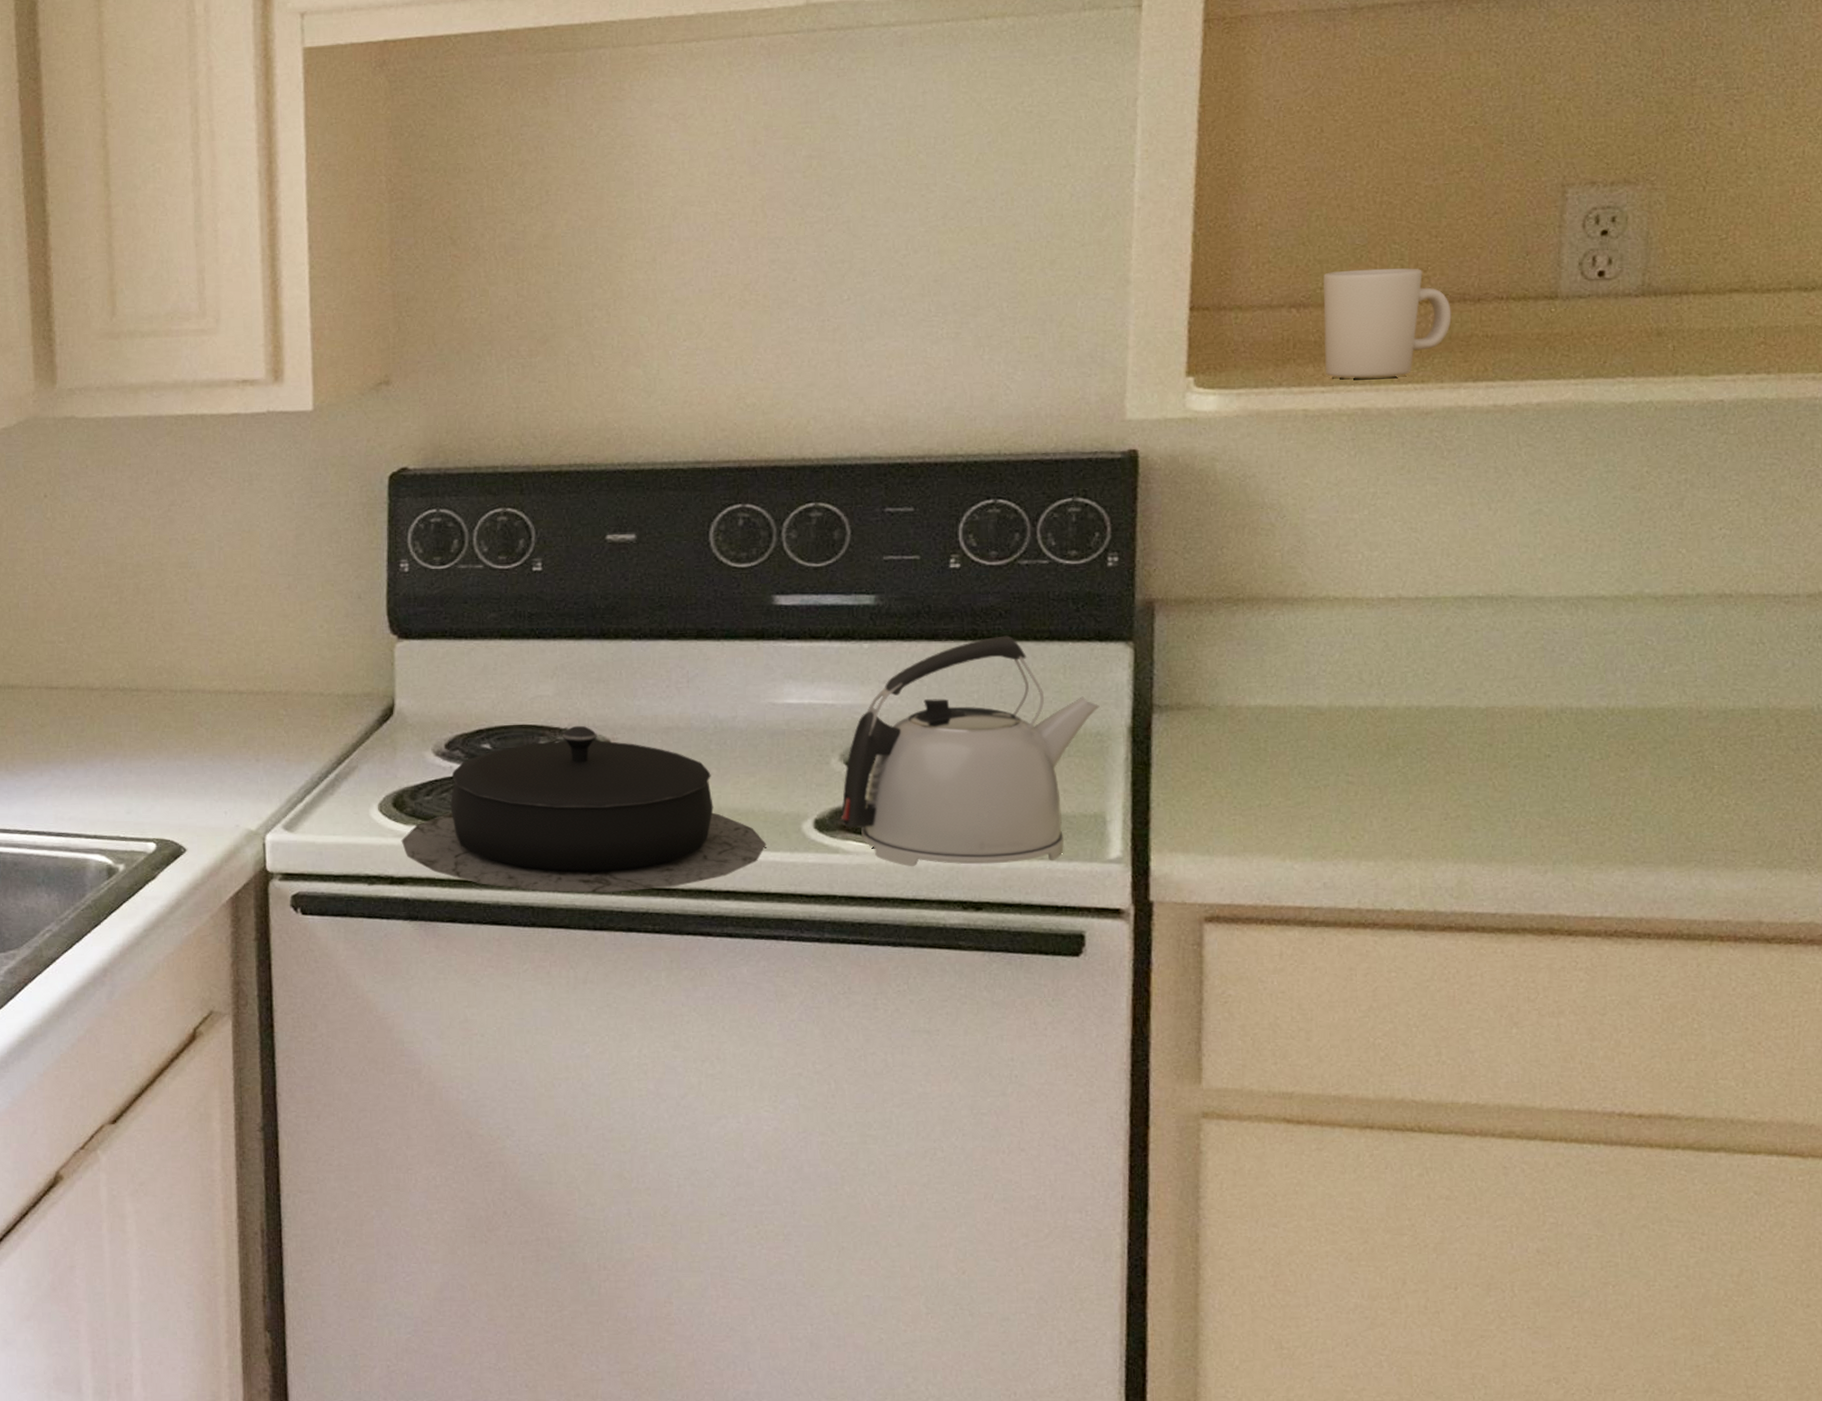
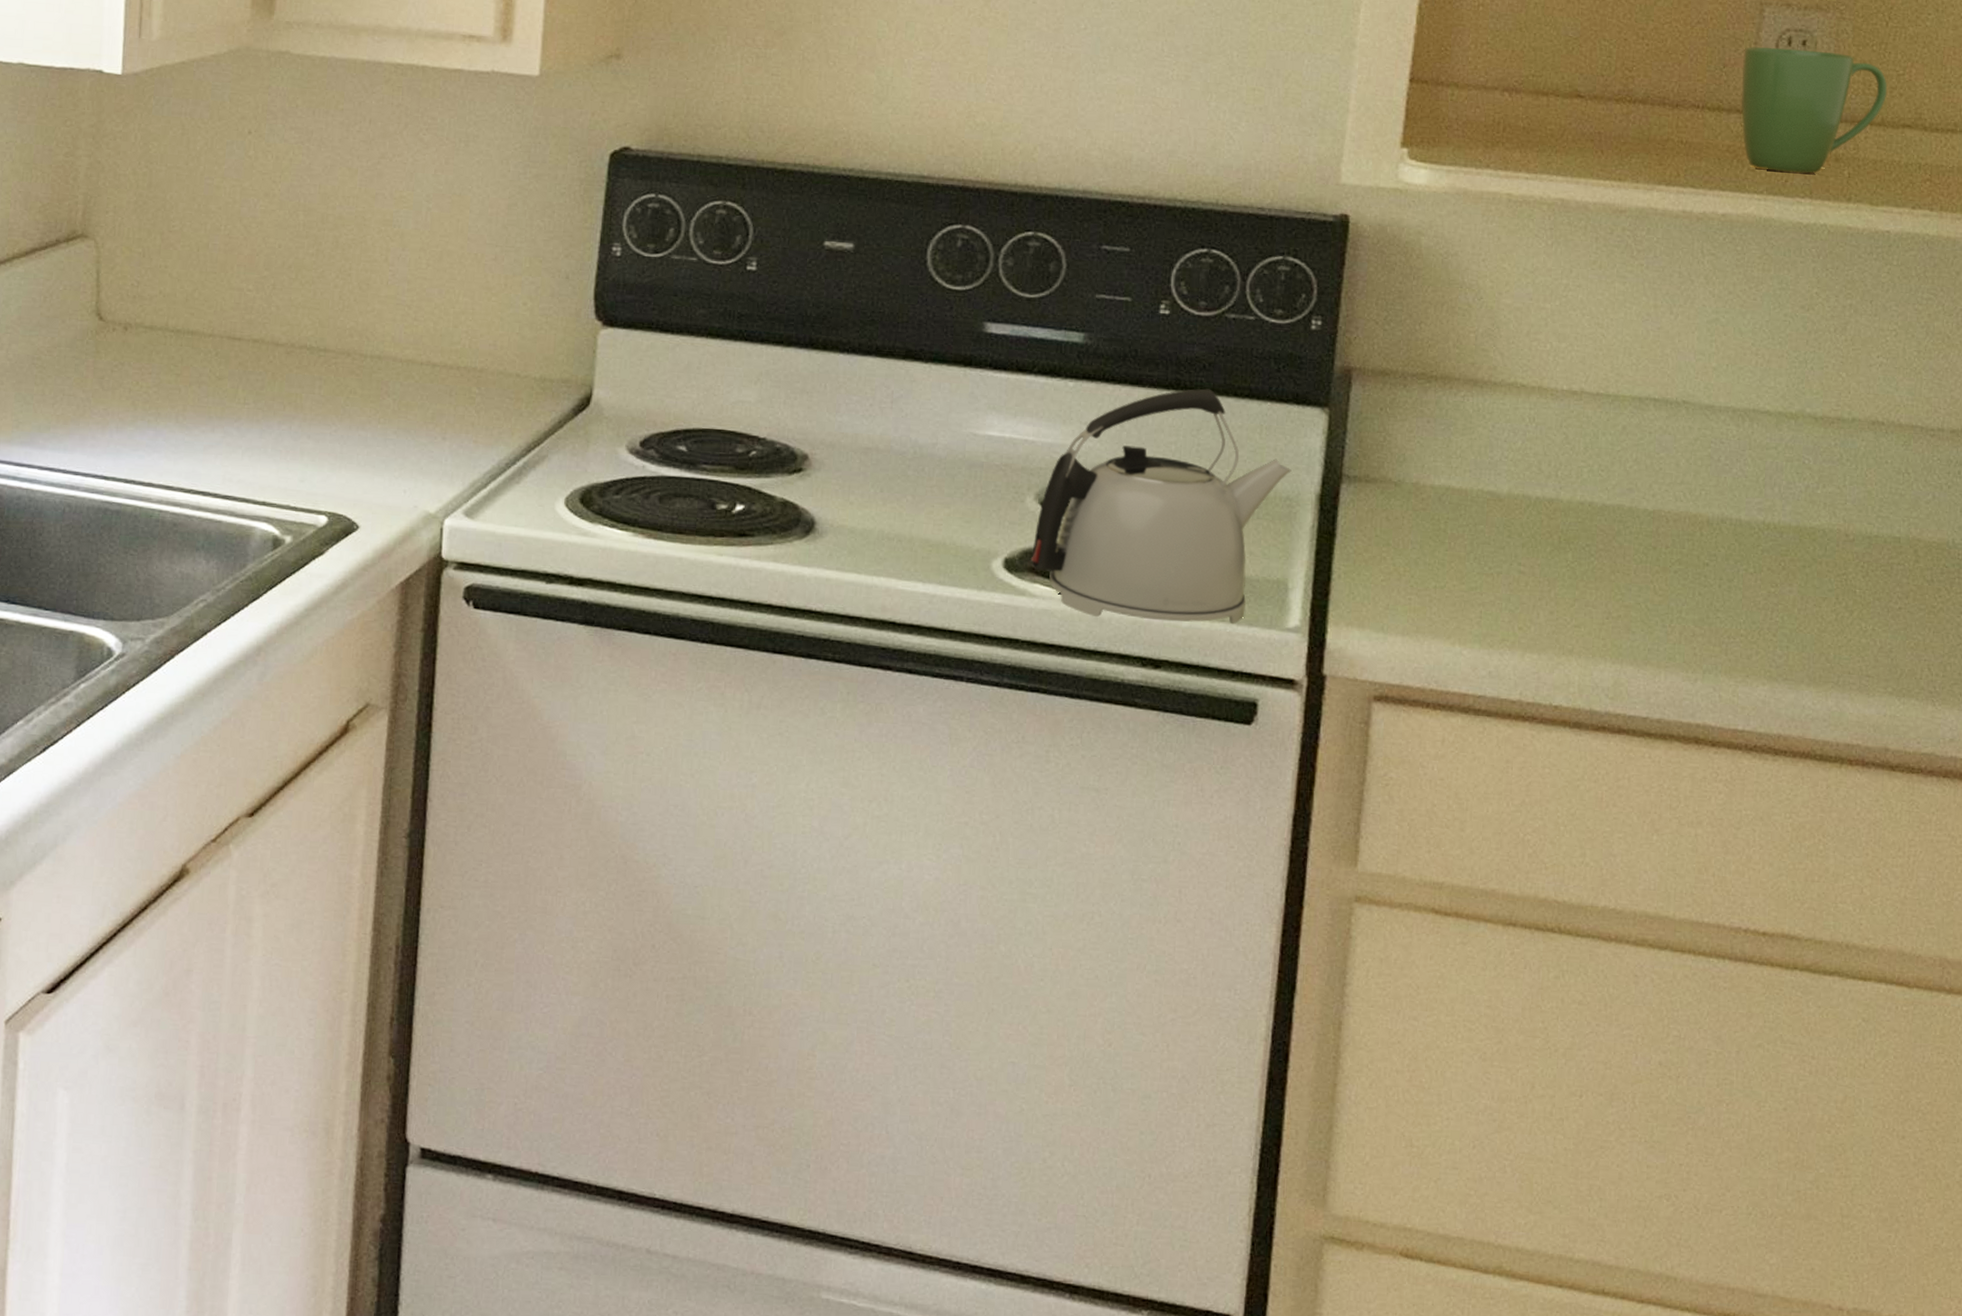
cooking pot: present [401,725,767,893] -> none [584,436,955,616]
mug: present [1323,268,1452,379] -> none [1531,60,1651,172]
mug: none [1547,225,1710,353] -> present [1741,46,1888,173]

